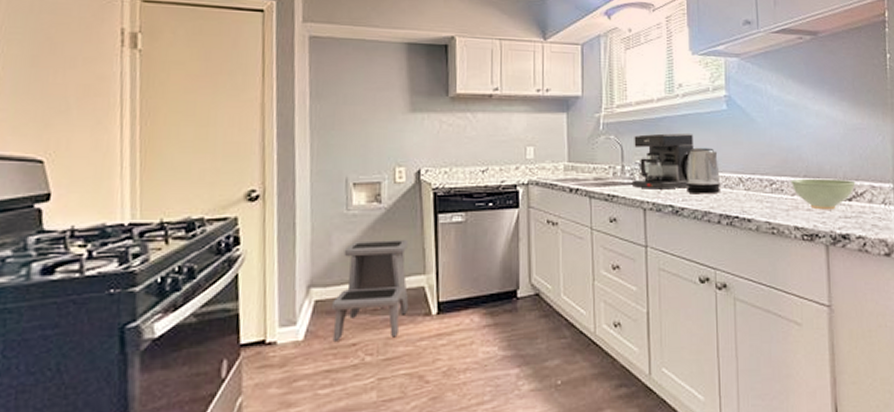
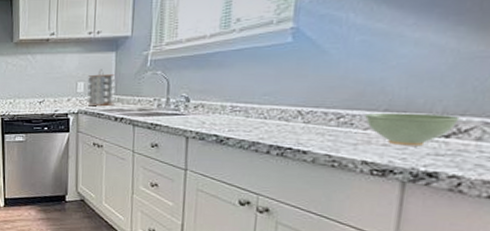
spice rack: none [537,132,568,176] -> present [87,69,115,107]
coffee maker: present [631,132,694,190] -> none [175,67,248,121]
kettle: present [681,147,720,195] -> none [230,81,275,126]

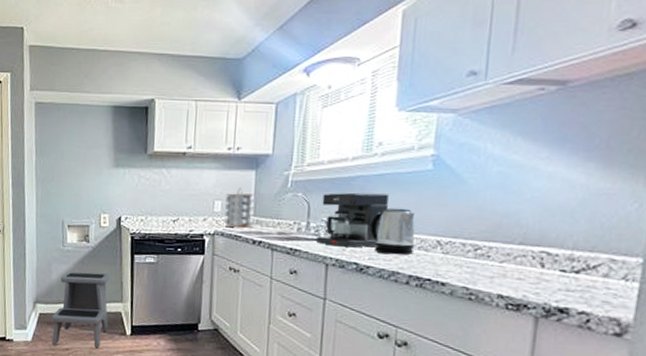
coffee maker: none [175,67,248,121] -> present [315,192,389,248]
kettle: none [230,81,275,126] -> present [370,207,416,256]
bowl: present [364,112,460,147] -> none [500,245,589,282]

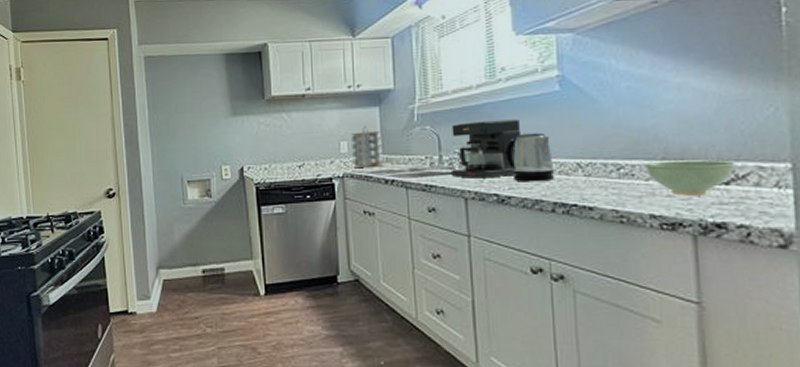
step stool: present [52,271,111,349] -> none [177,228,240,314]
bowl: none [500,245,589,282] -> present [643,160,735,196]

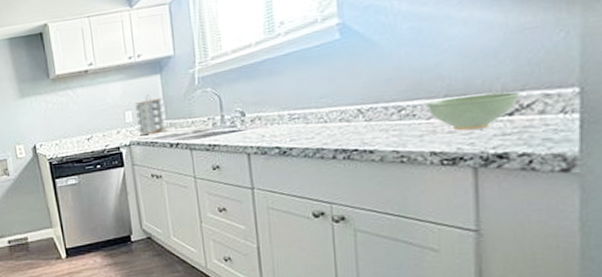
coffee maker: present [450,118,522,178] -> none [232,71,302,135]
kettle: present [506,132,554,182] -> none [286,82,335,133]

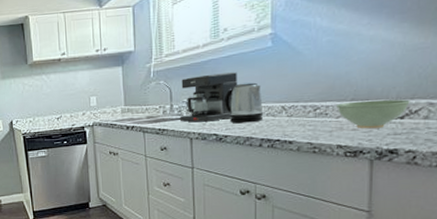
spice rack: present [134,94,167,136] -> none [98,83,125,118]
coffee maker: none [232,71,302,135] -> present [179,71,238,122]
kettle: none [286,82,335,133] -> present [225,82,263,124]

